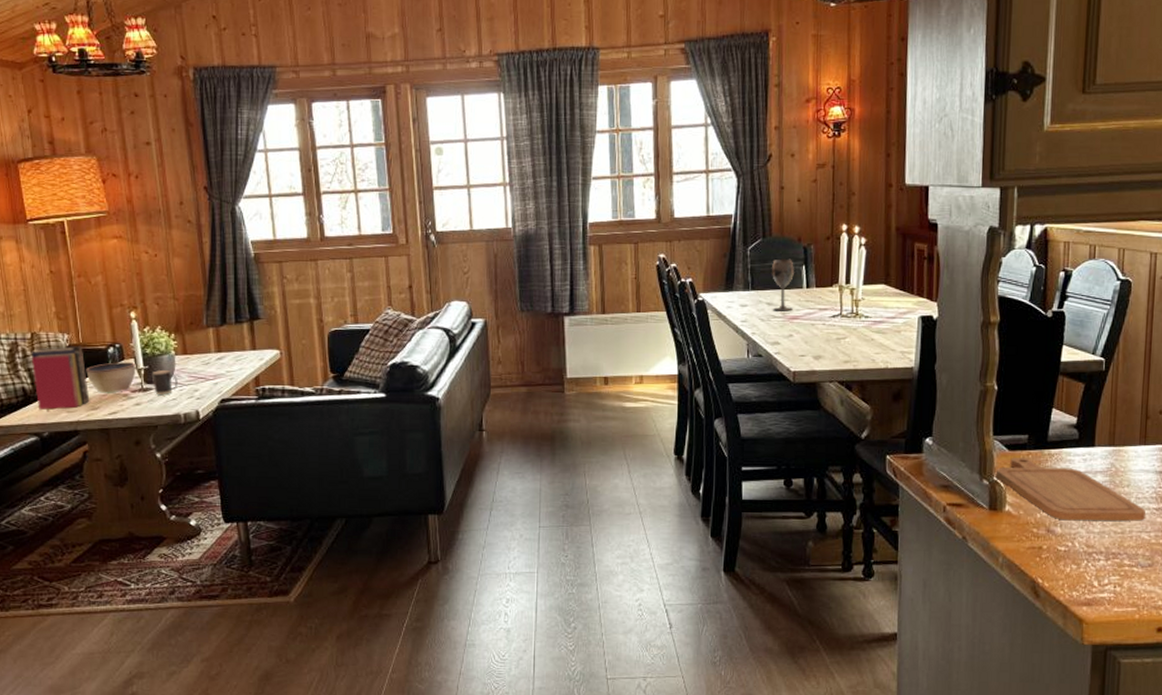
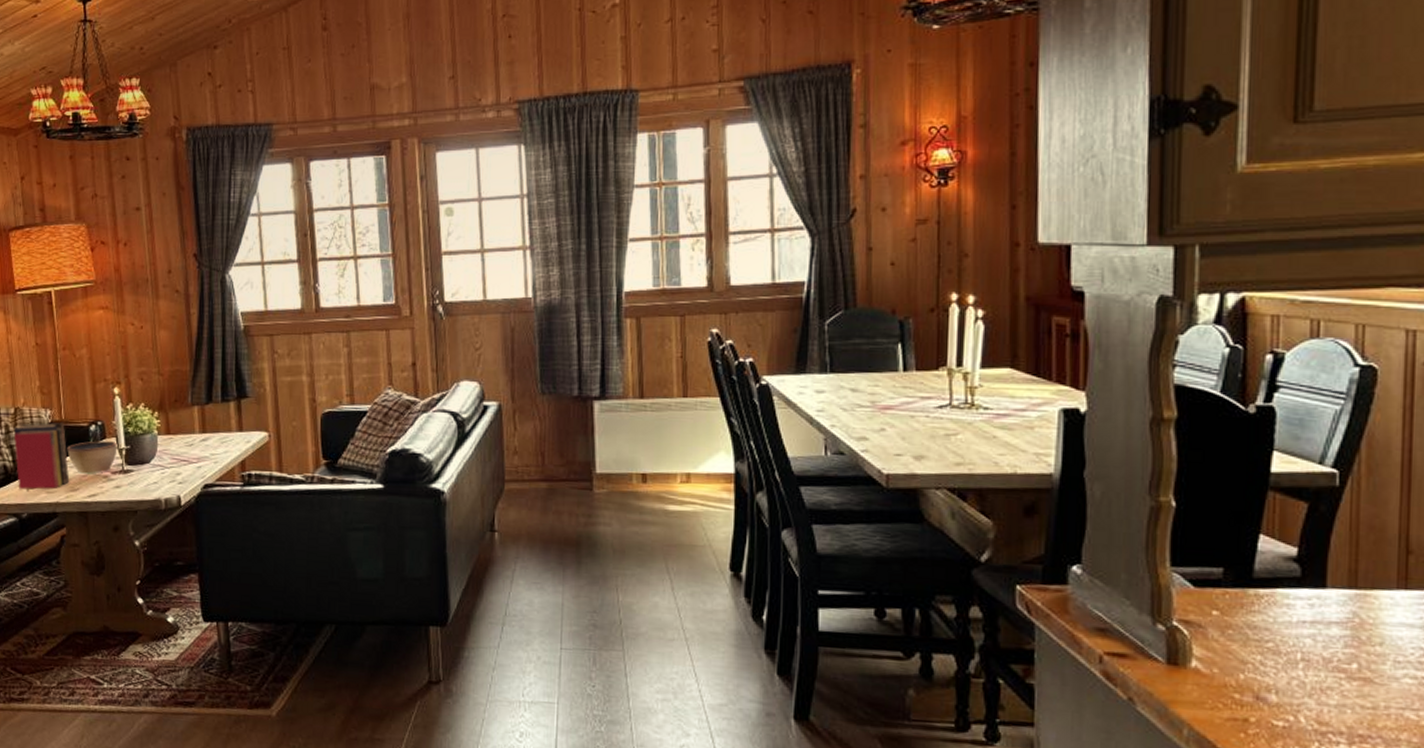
mug: present [151,369,179,395] -> none [133,450,161,477]
wine glass: present [772,258,794,311] -> none [857,335,887,400]
chopping board: present [995,458,1146,521] -> none [1175,597,1410,694]

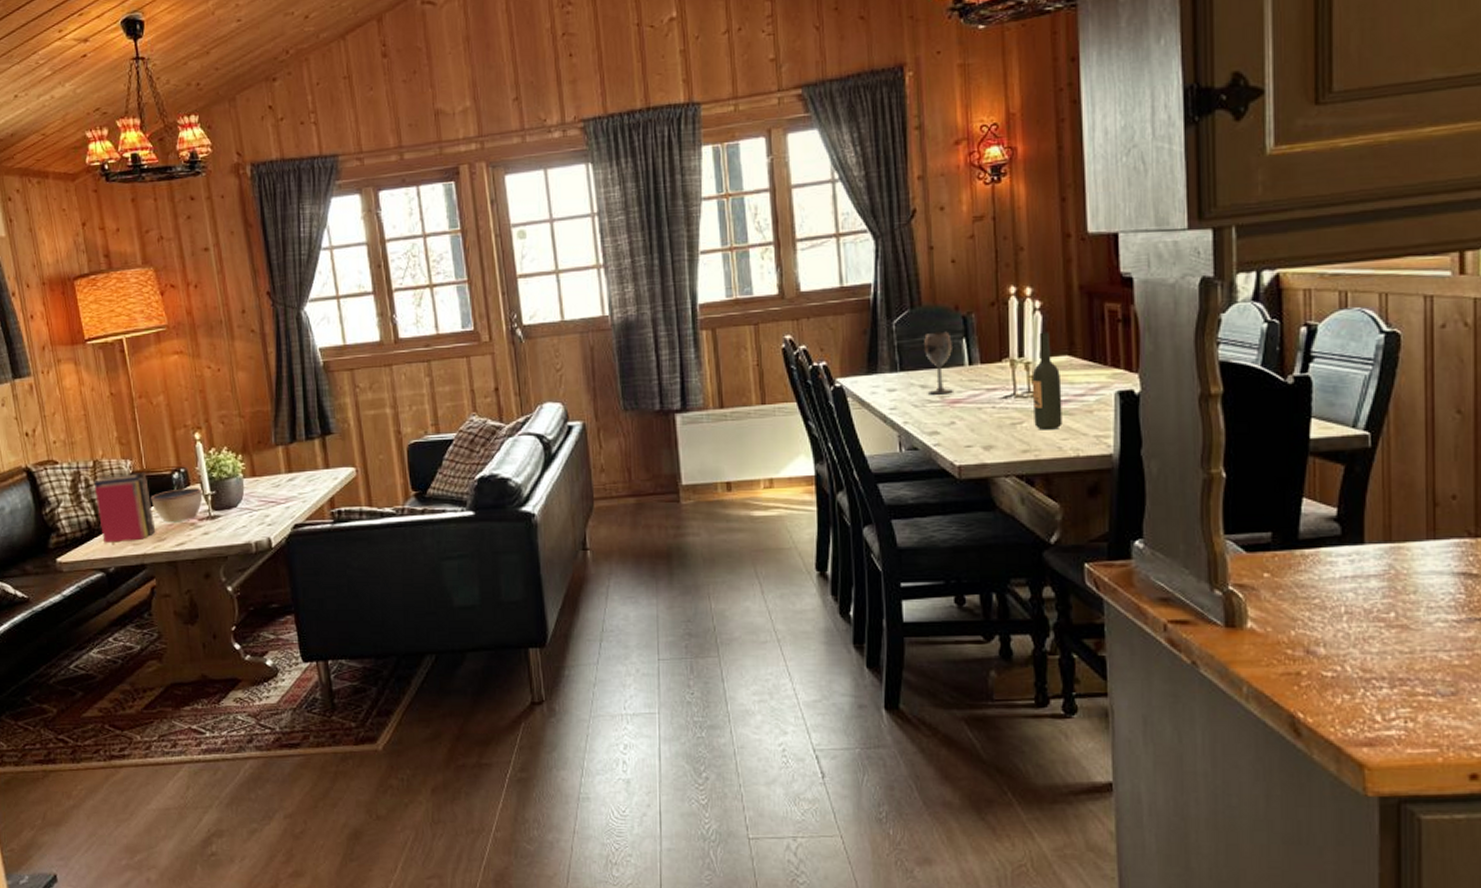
wine glass: none [857,335,887,400] -> present [924,331,953,395]
wine bottle: none [969,342,1002,444] -> present [1032,332,1063,430]

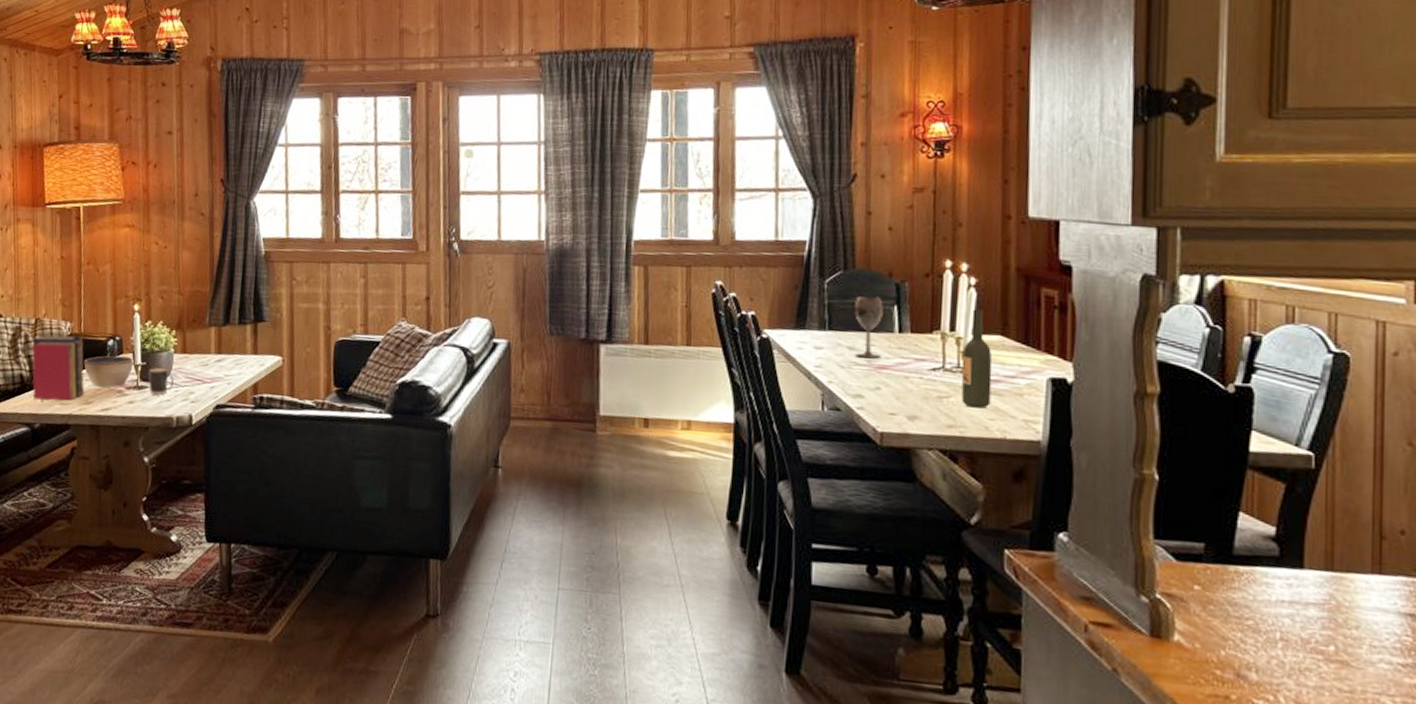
mug: none [219,494,248,522] -> present [148,367,175,395]

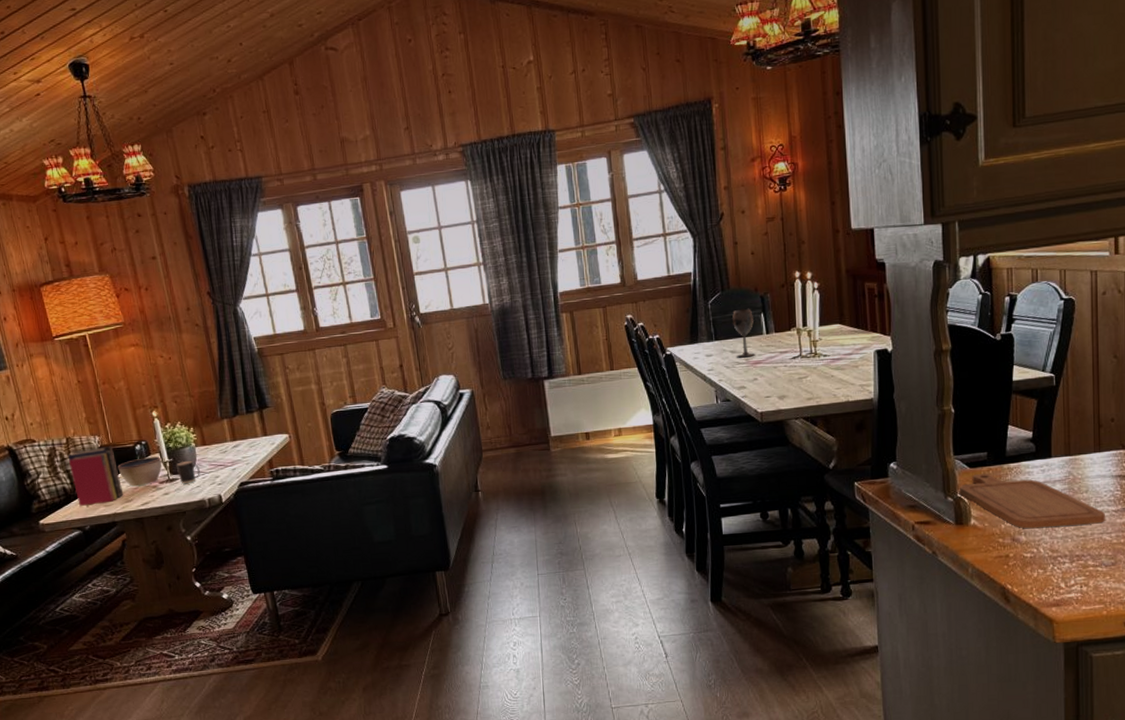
wine bottle: present [961,309,993,409] -> none [813,306,836,382]
chopping board: none [1158,571,1386,679] -> present [959,473,1105,529]

